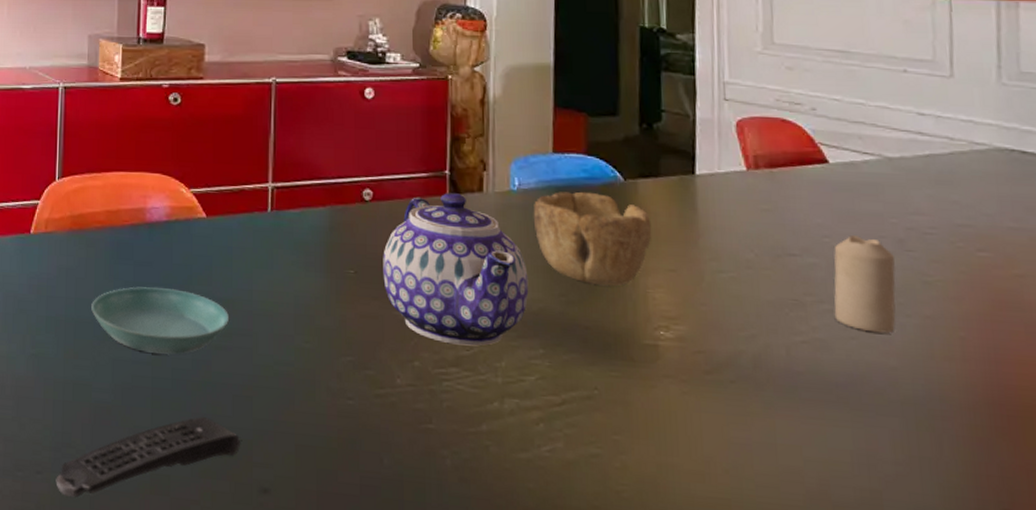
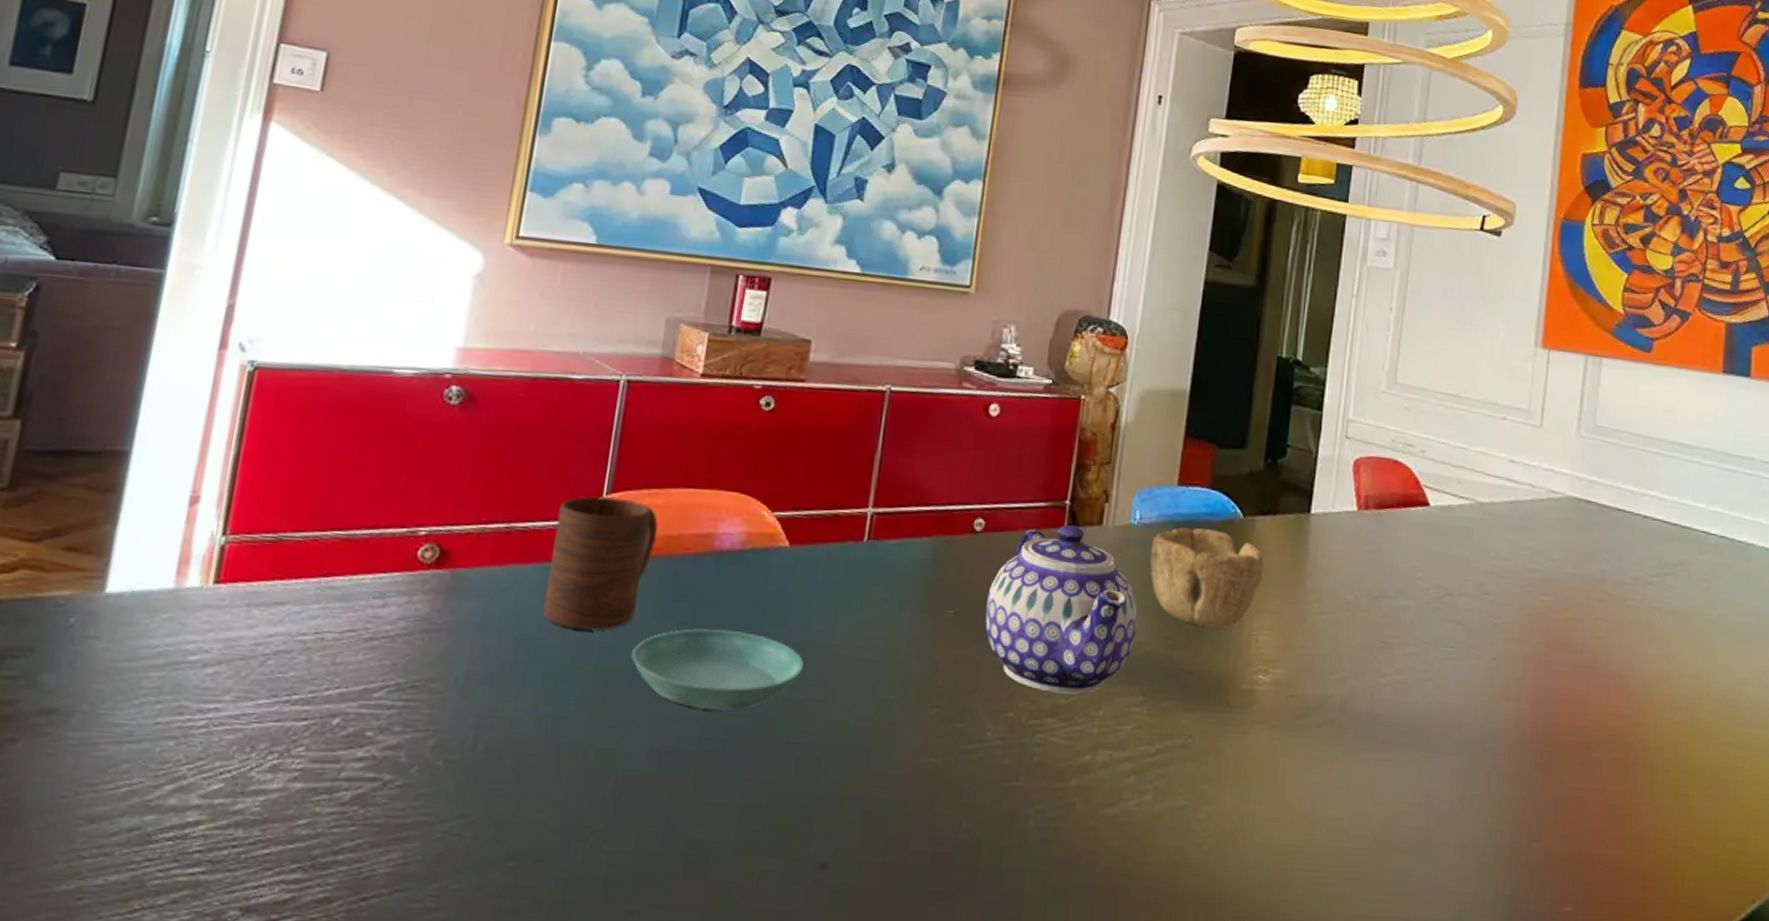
cup: none [21,180,100,288] -> present [542,496,658,630]
remote control: present [56,416,240,498] -> none [560,782,800,890]
candle: present [834,235,896,334] -> none [1416,578,1473,675]

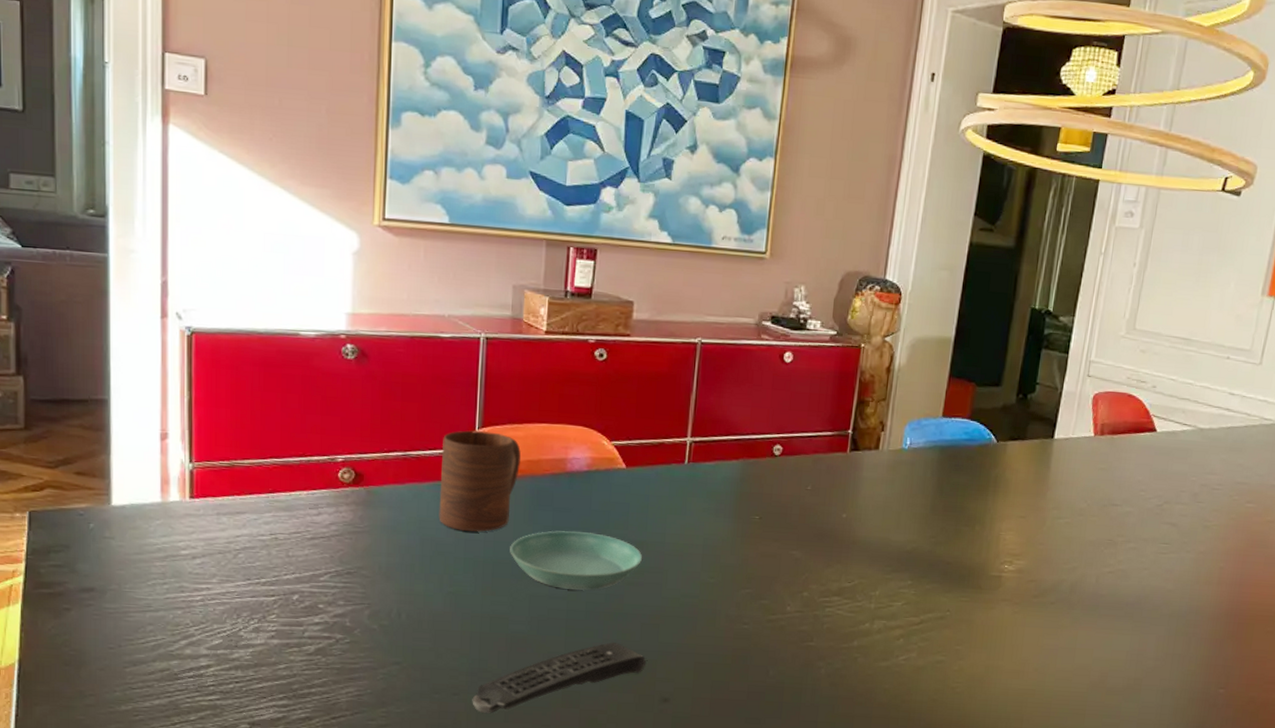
remote control: none [560,782,800,890] -> present [472,641,646,714]
teapot: present [985,524,1138,694] -> none [784,449,907,579]
bowl: present [1149,527,1264,629] -> none [917,451,1013,530]

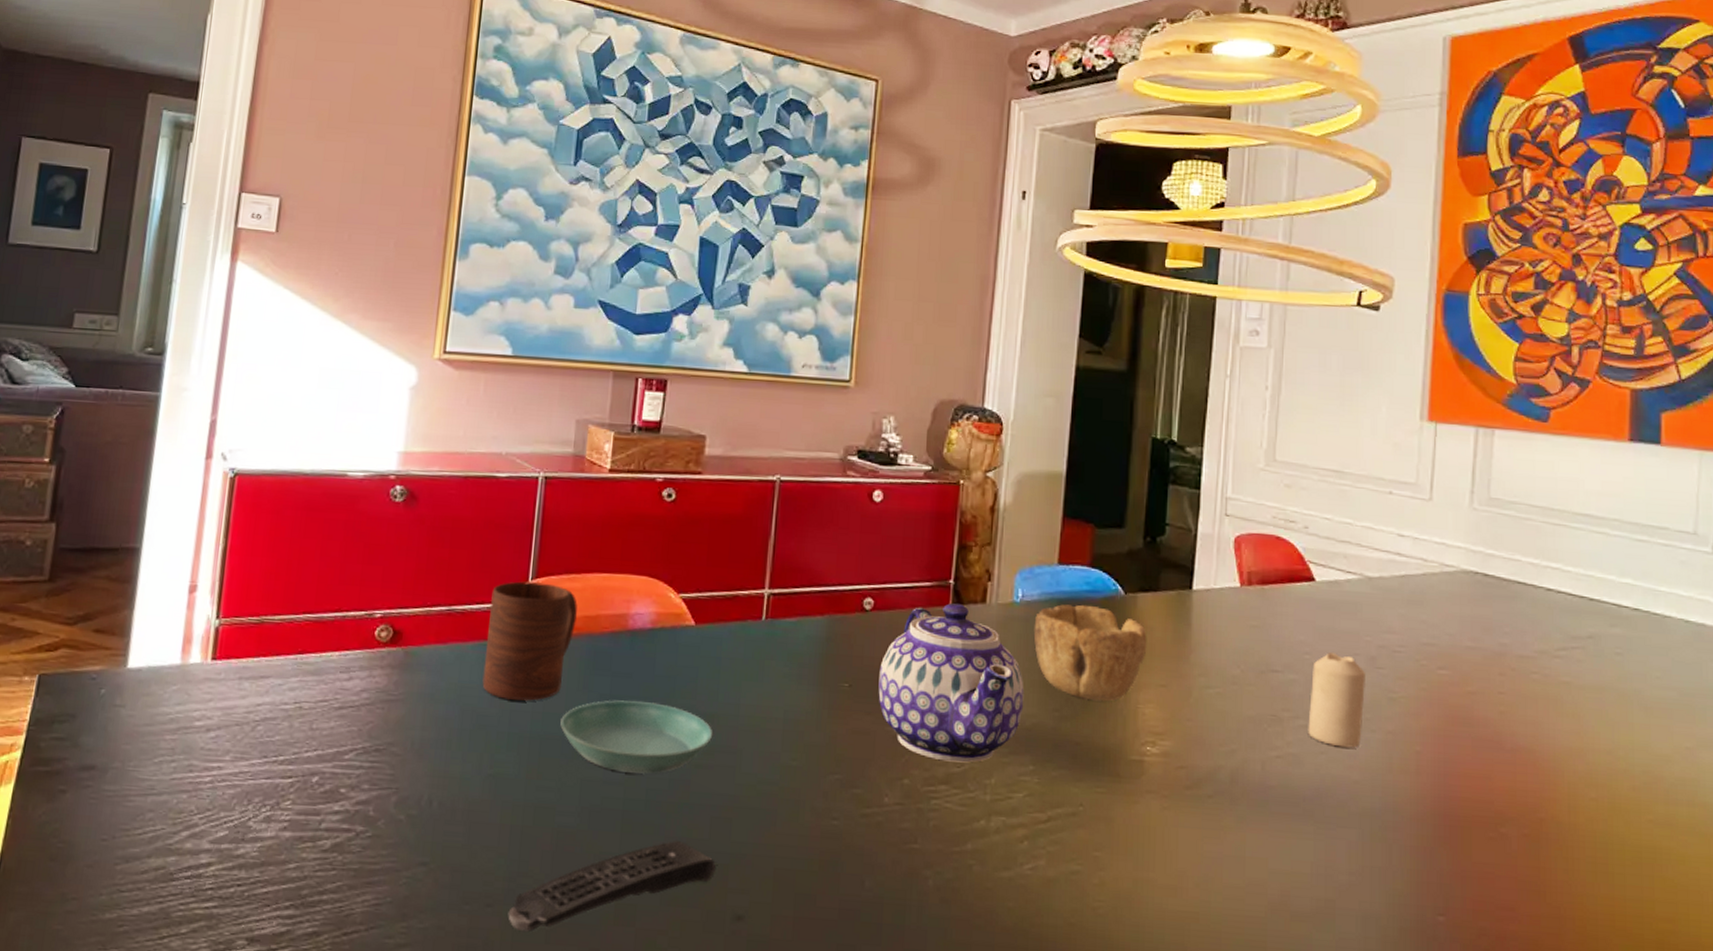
teapot: none [784,449,907,579] -> present [878,602,1024,763]
bowl: none [917,451,1013,530] -> present [1033,604,1147,702]
candle: none [1136,490,1188,565] -> present [1308,653,1365,748]

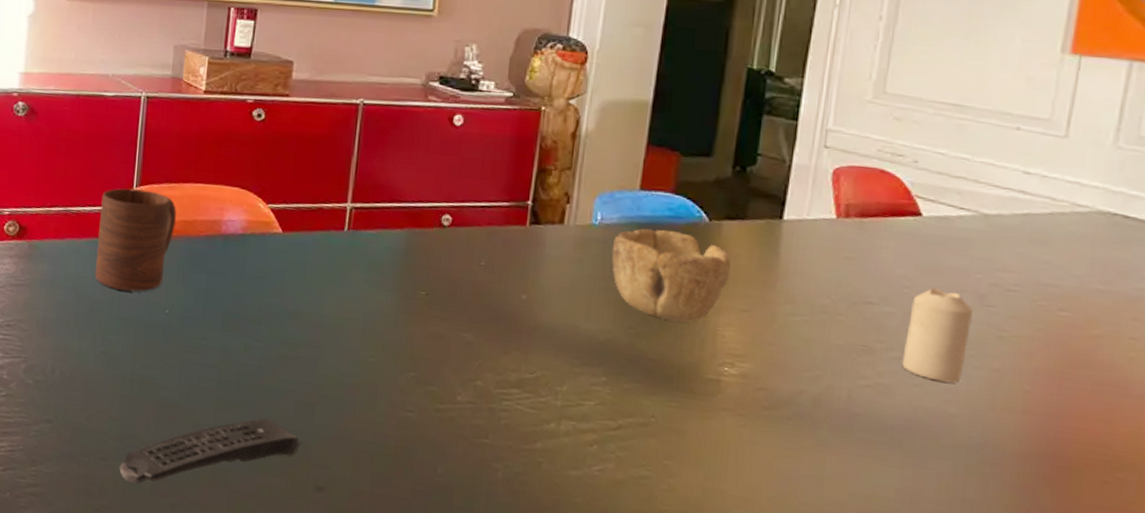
saucer: present [560,700,713,774] -> none [162,295,298,361]
teapot: present [878,602,1024,763] -> none [454,222,600,371]

